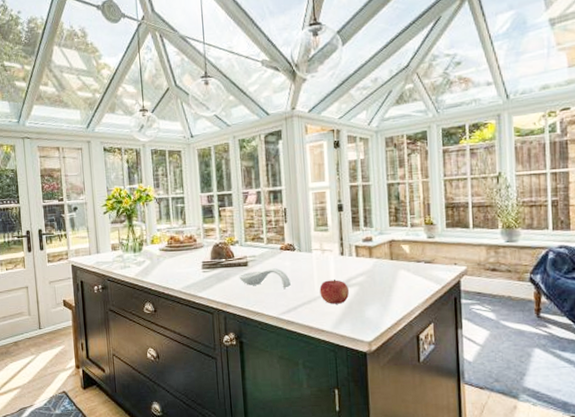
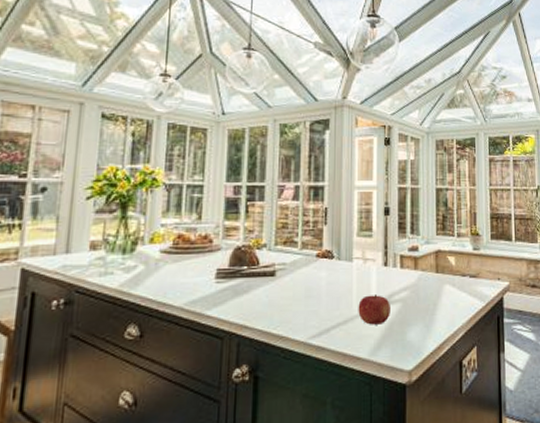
spoon rest: present [239,268,291,288] -> none [262,280,325,305]

